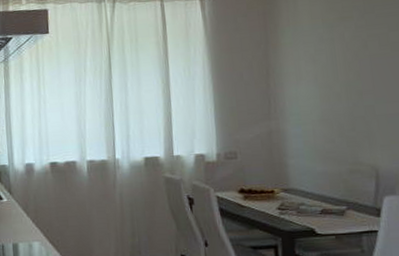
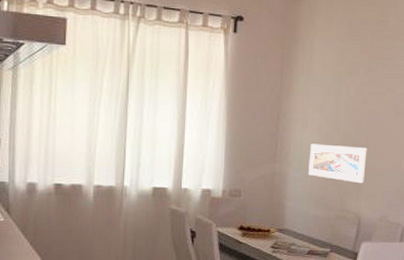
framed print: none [307,93,377,133] -> present [308,144,367,184]

